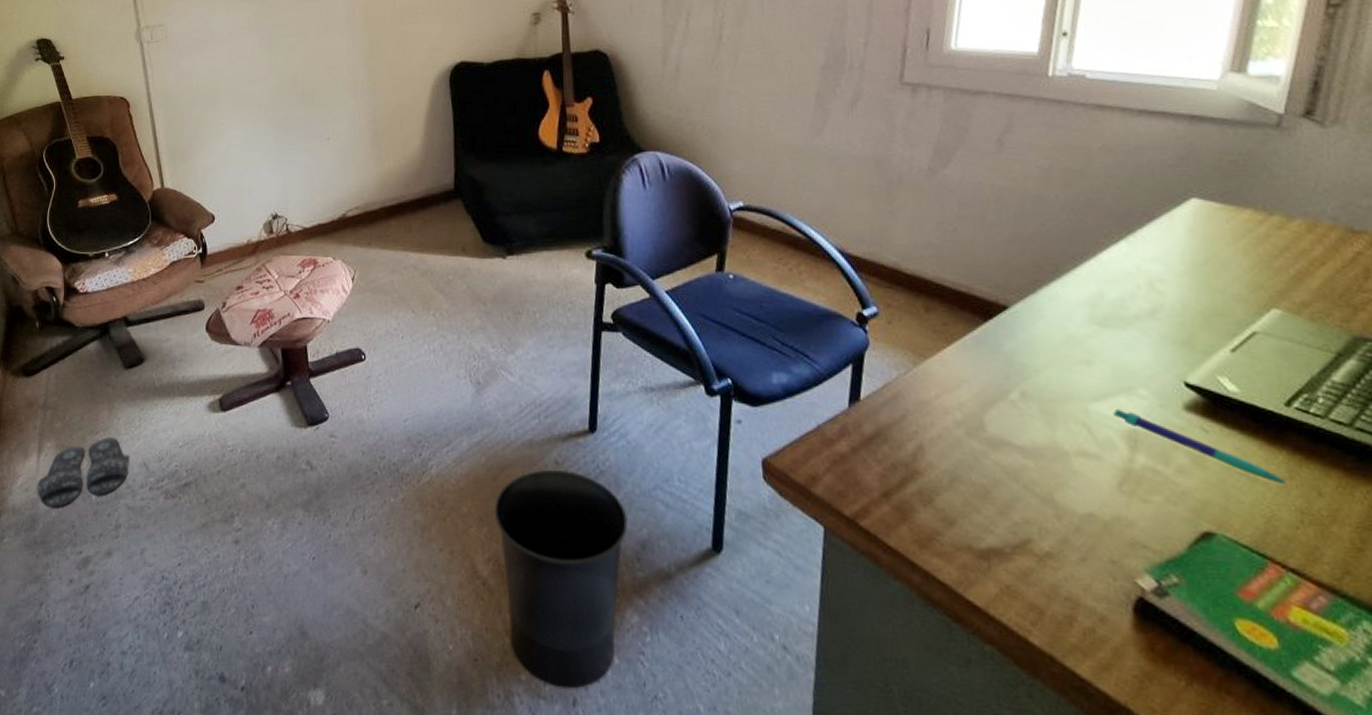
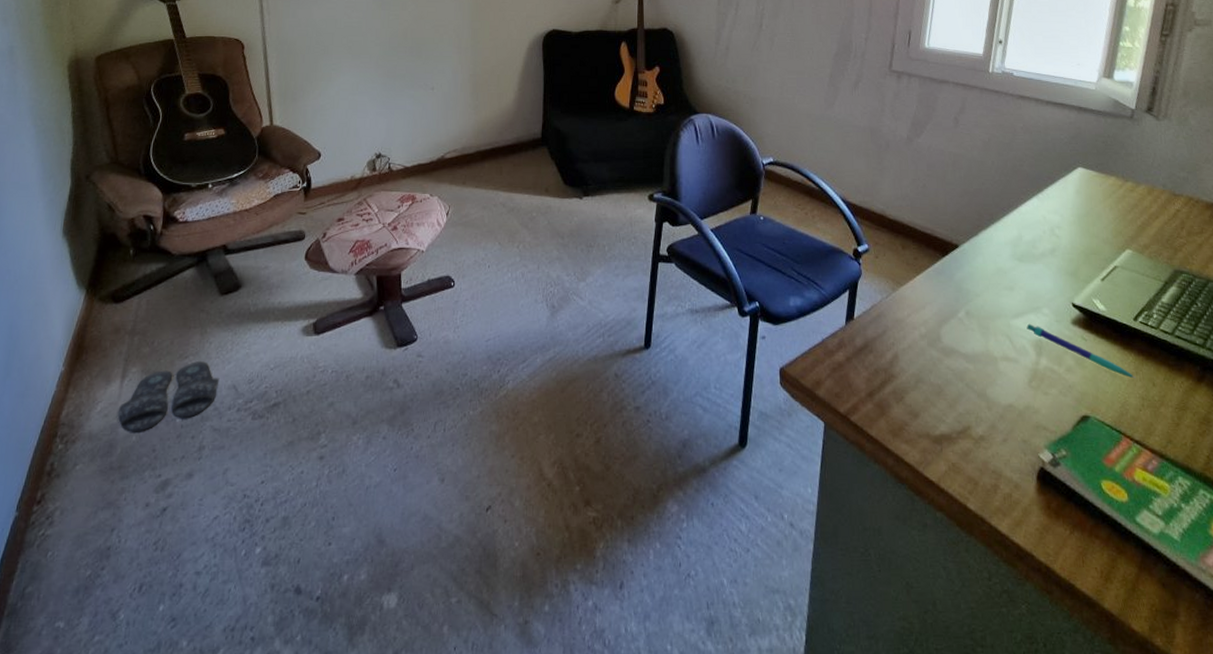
waste bin: present [494,469,628,689] -> none [561,381,672,574]

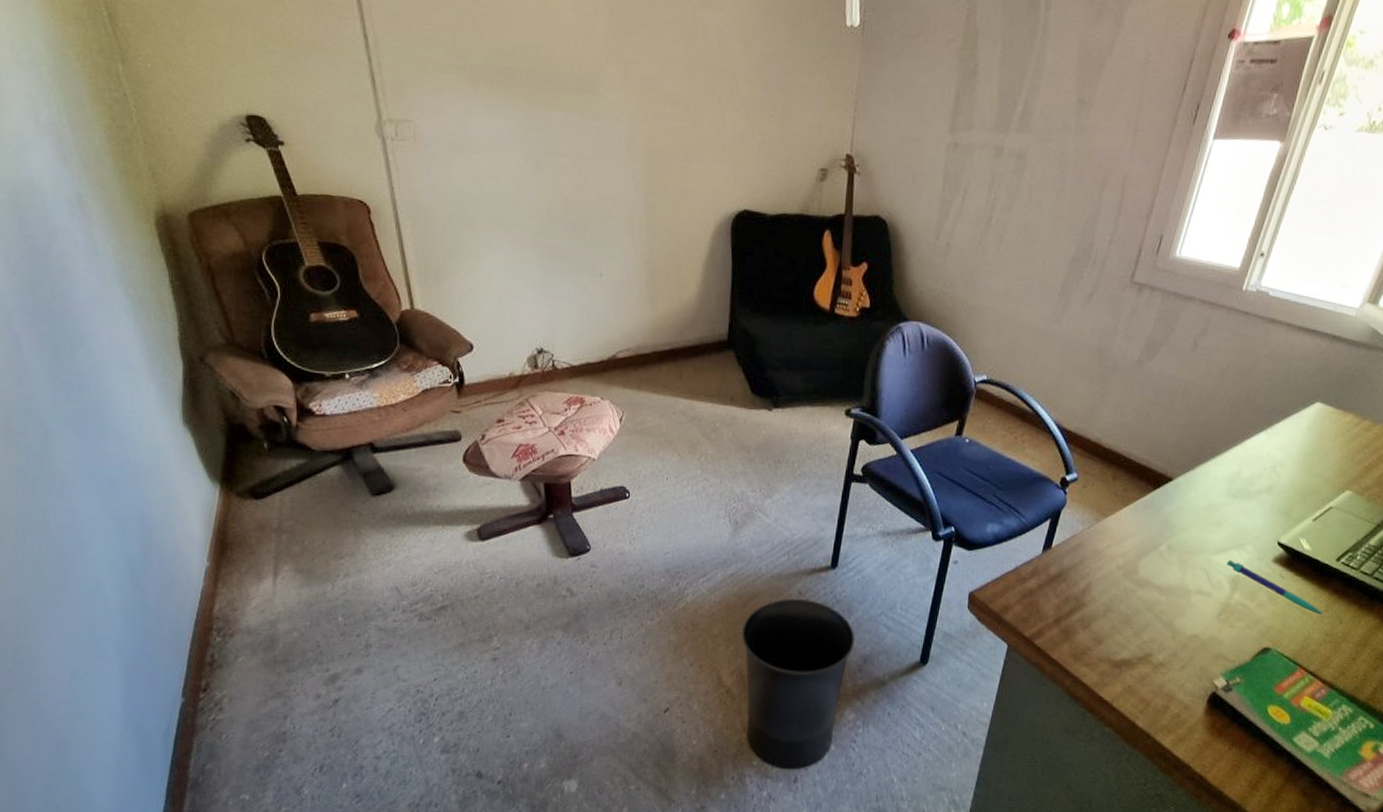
slippers: present [118,361,220,432] -> none [275,562,380,629]
waste bin: none [561,381,672,574] -> present [741,598,855,770]

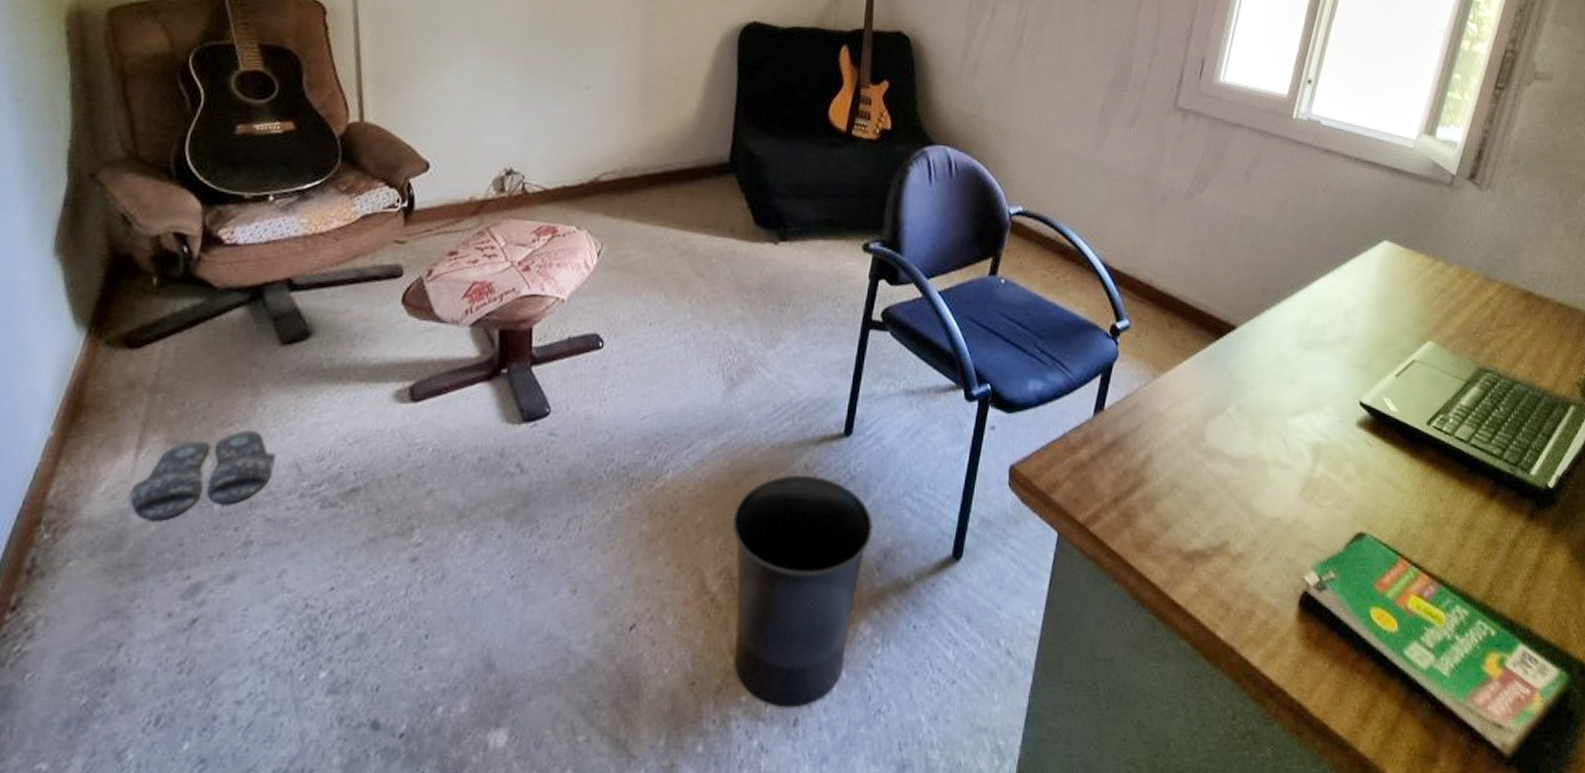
slippers: none [275,562,380,629] -> present [130,430,277,521]
pen: present [1226,559,1325,616] -> none [1305,423,1423,492]

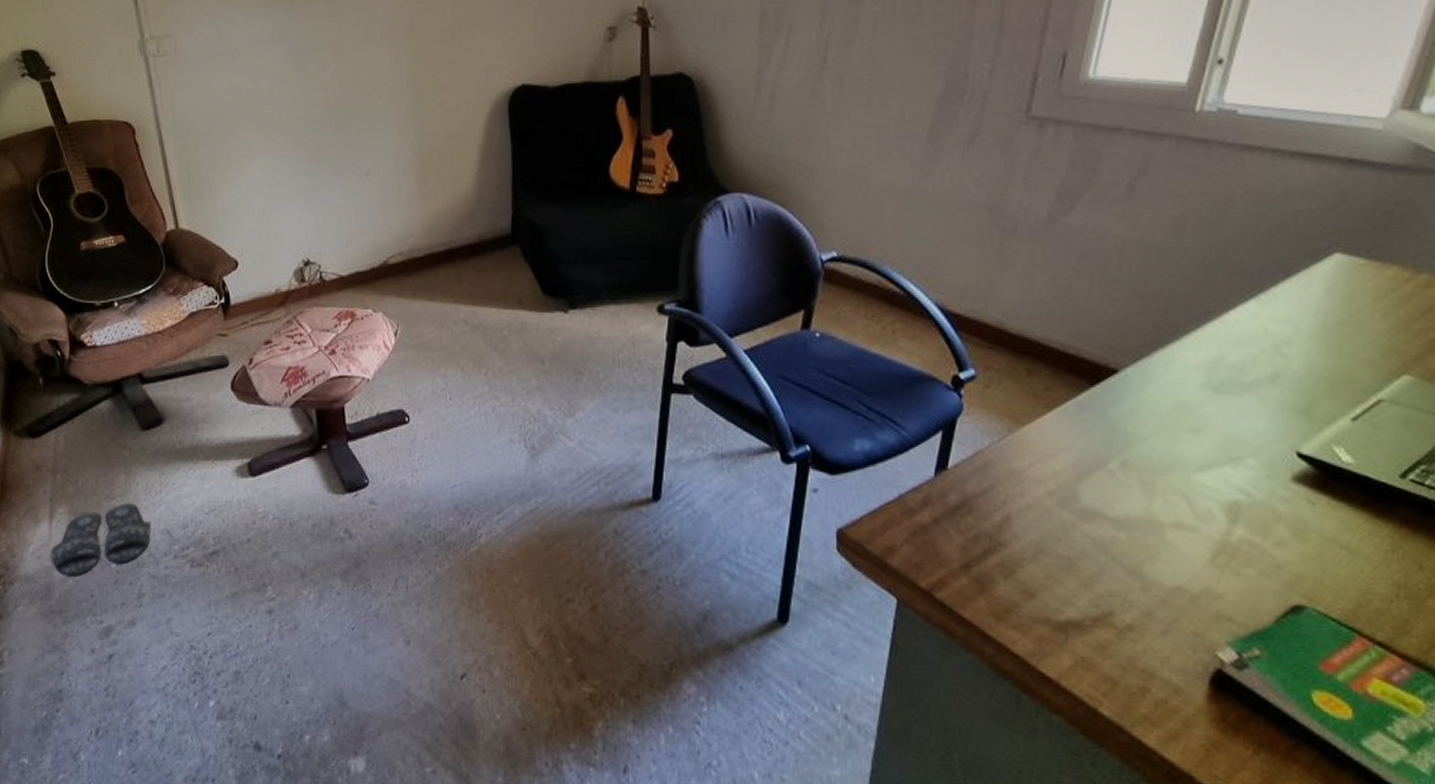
waste bin: present [732,474,873,708] -> none [547,538,689,757]

